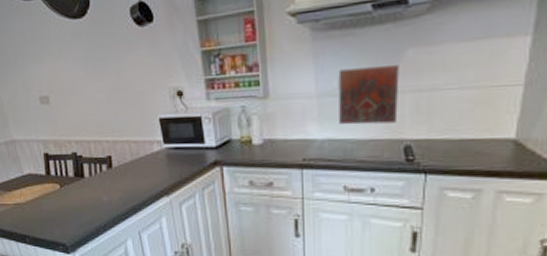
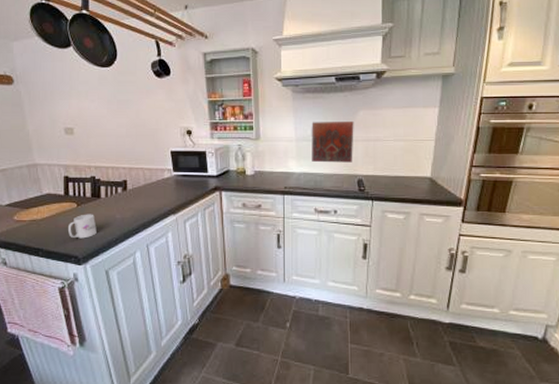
mug: none [52,196,83,224] -> present [67,214,97,239]

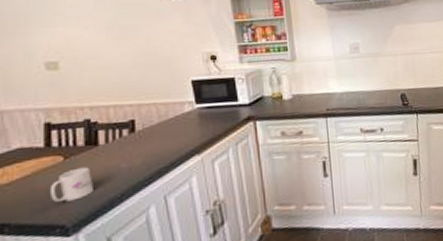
decorative tile: present [311,122,354,163] -> none [349,37,394,80]

